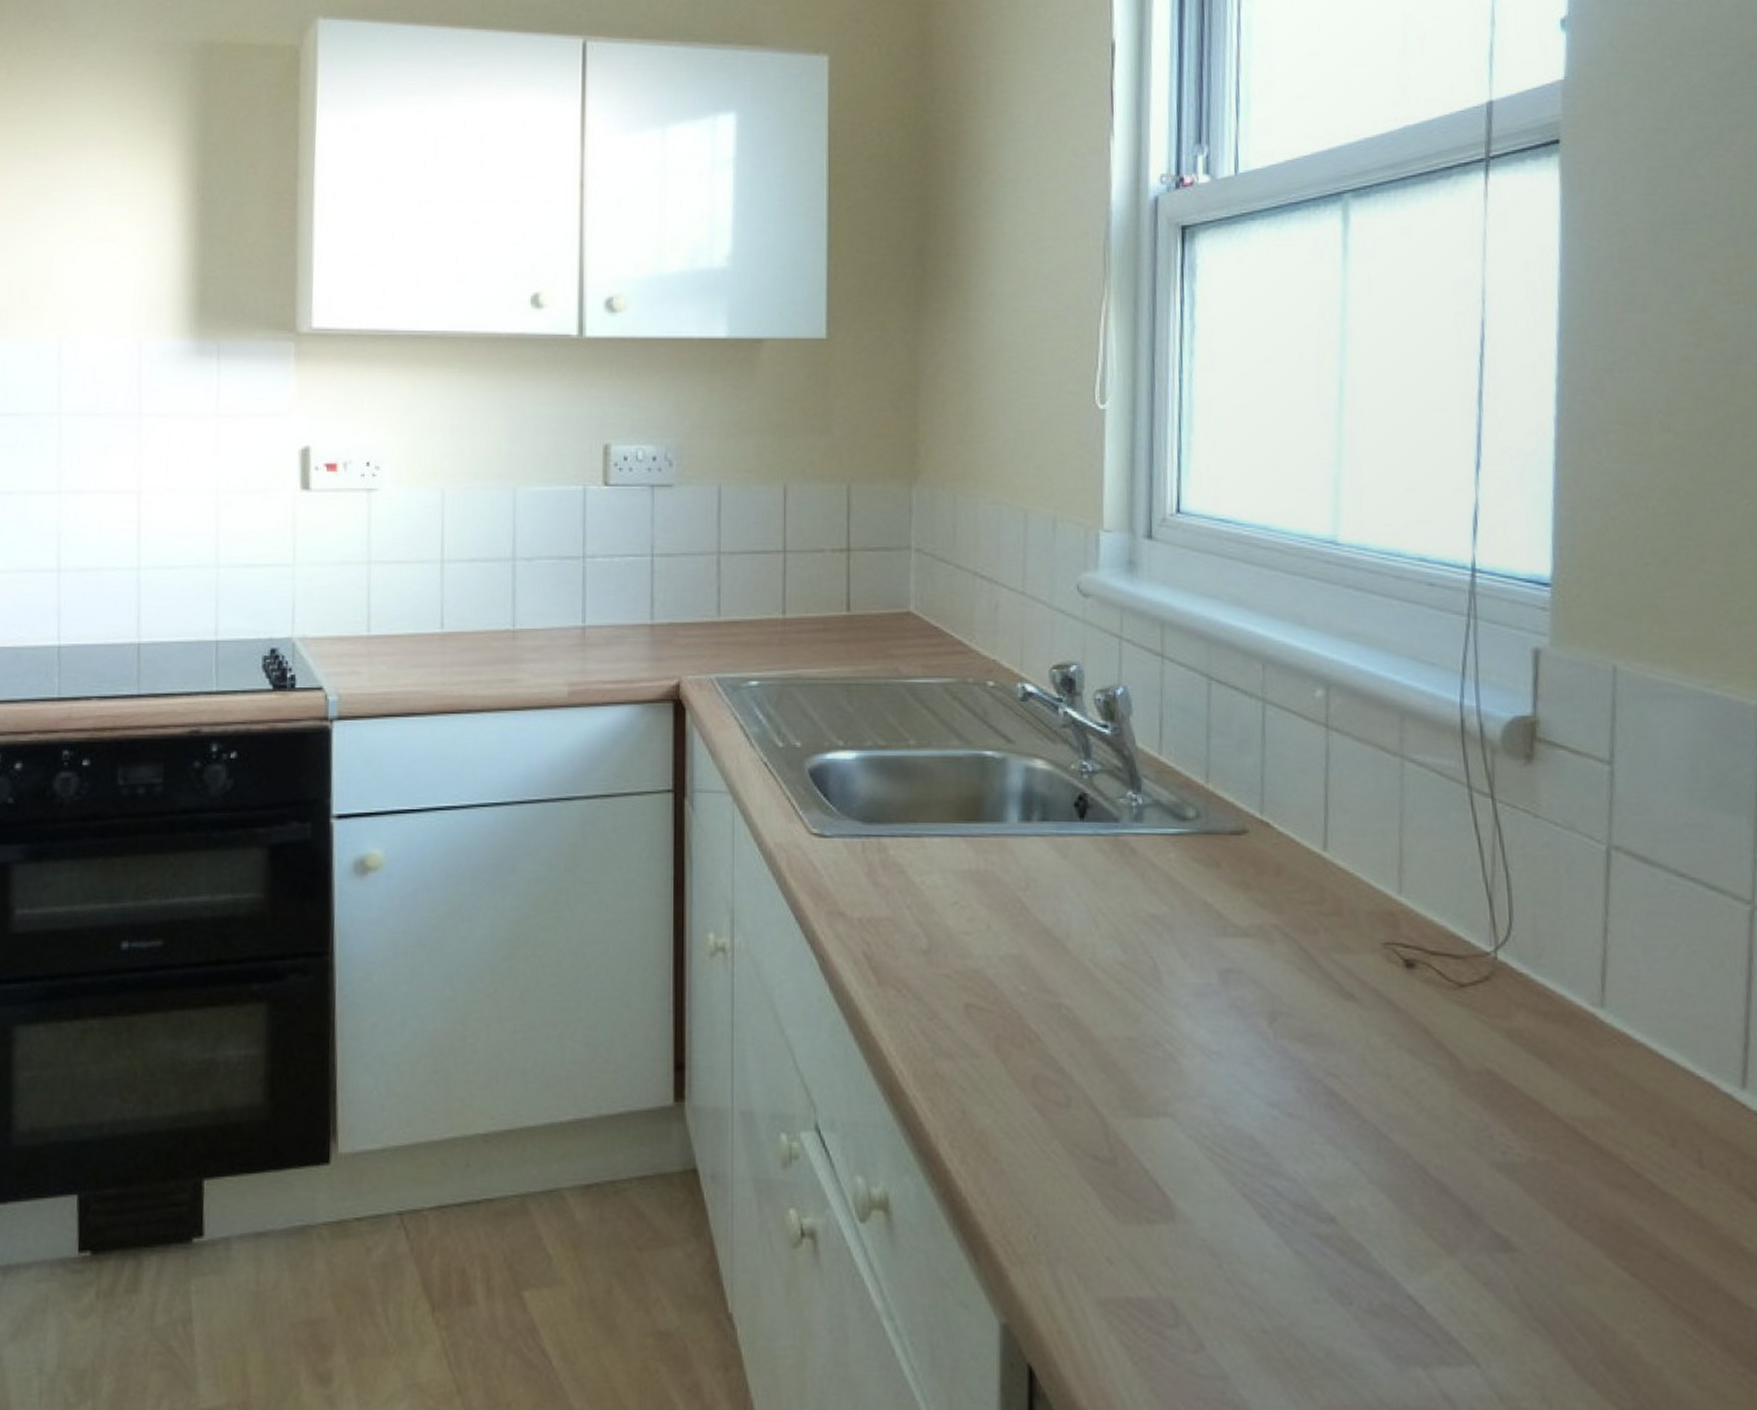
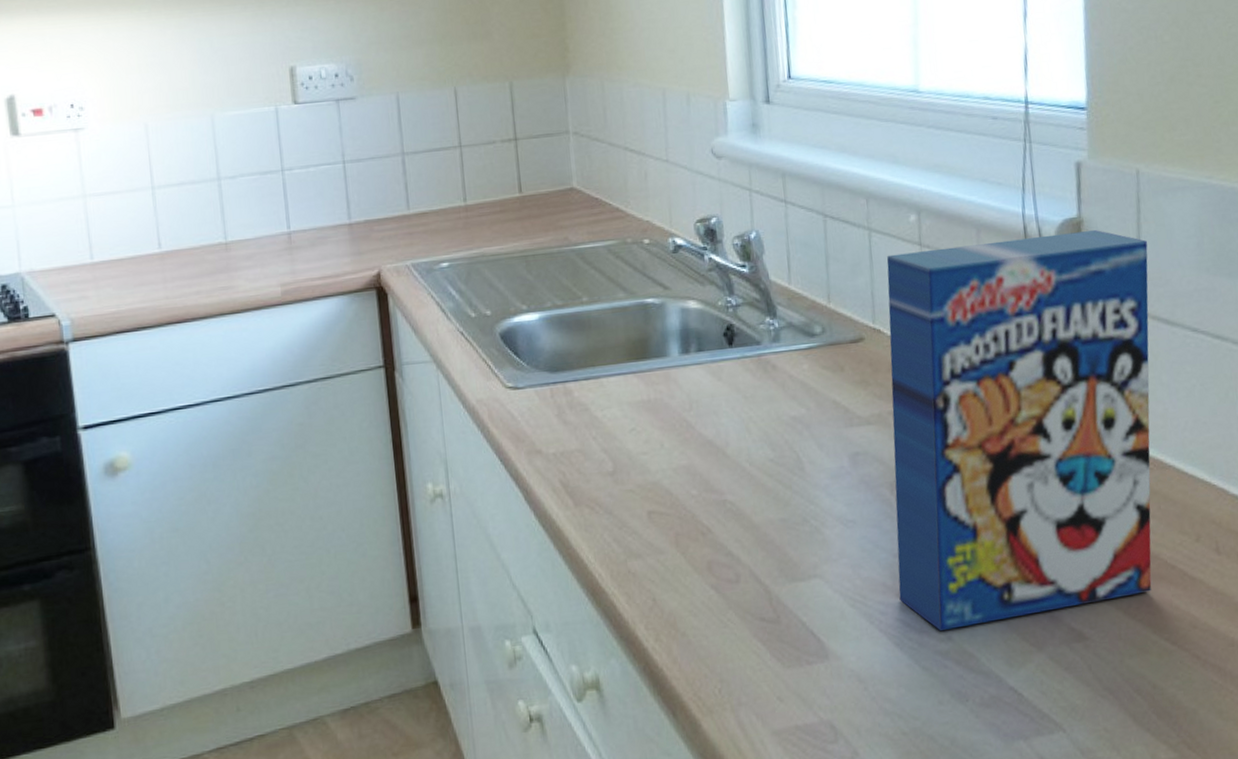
cereal box: none [1270,733,1624,1209] -> present [887,230,1152,630]

